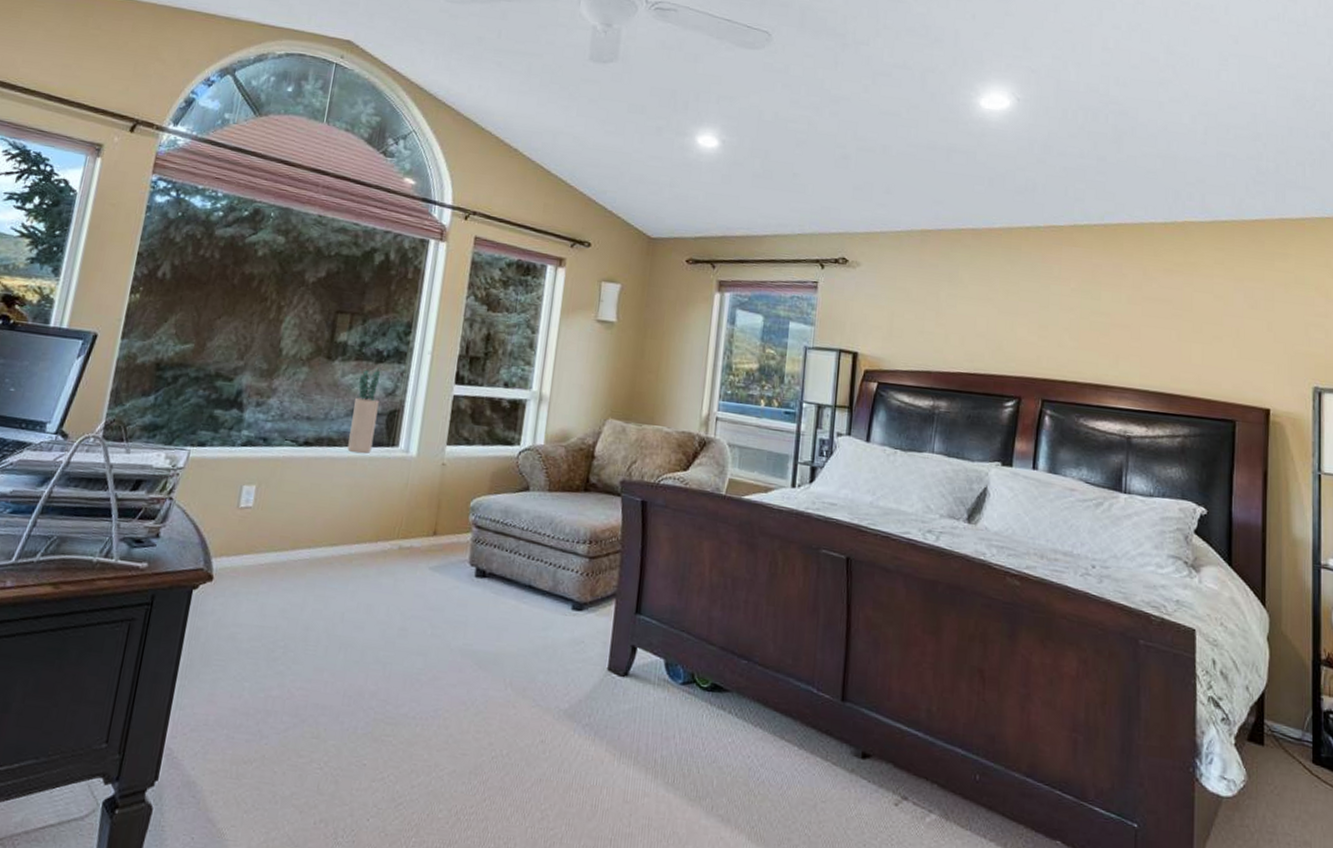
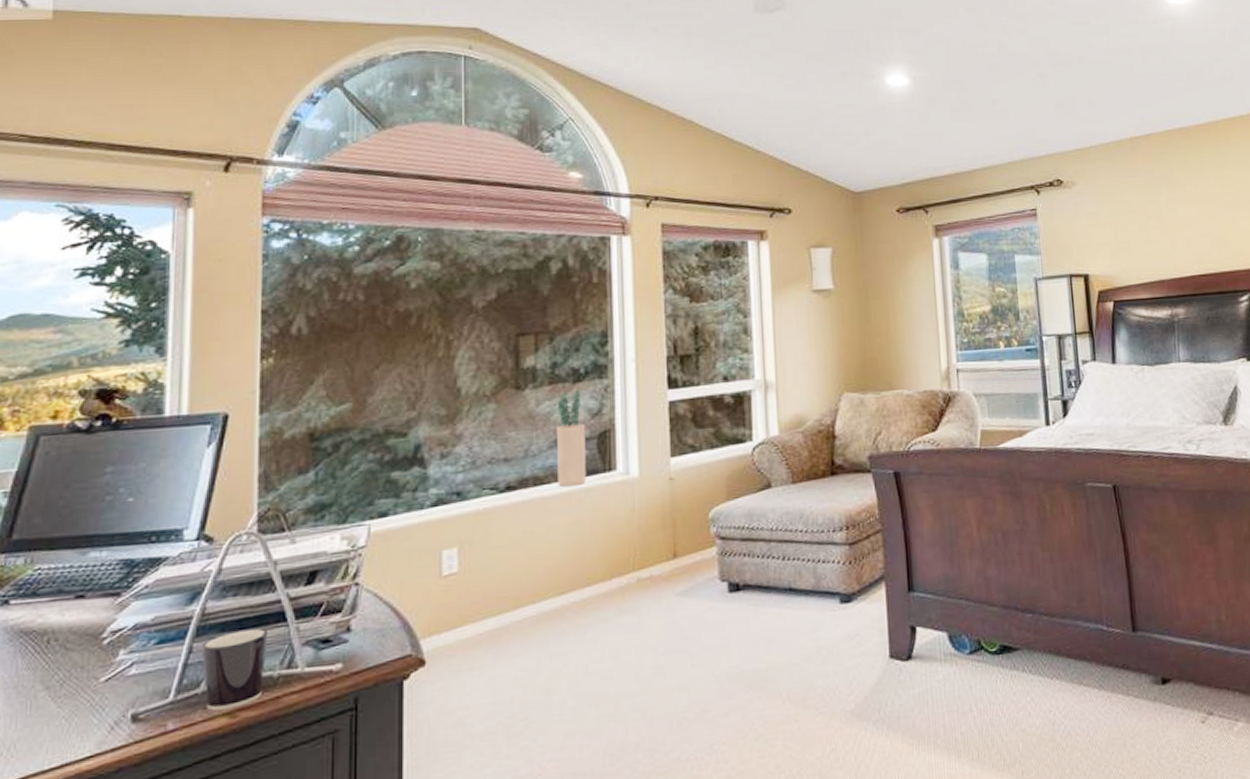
mug: none [38,516,96,582] -> present [201,628,268,712]

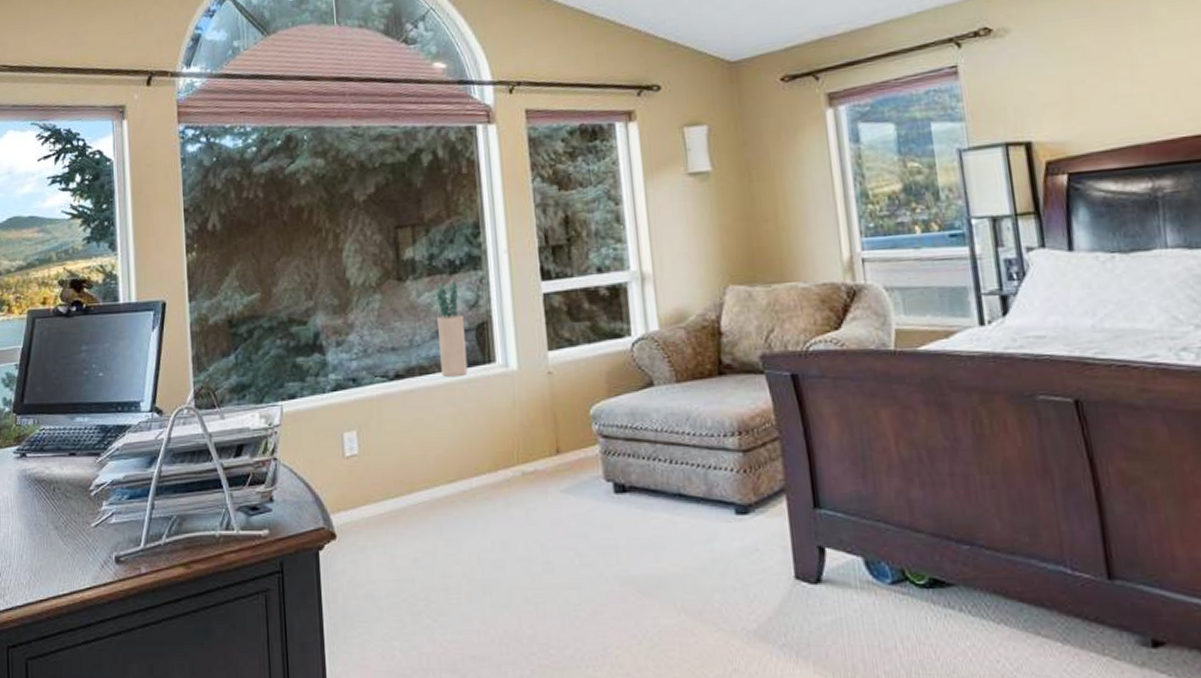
mug: present [201,628,268,712] -> none [160,492,210,562]

